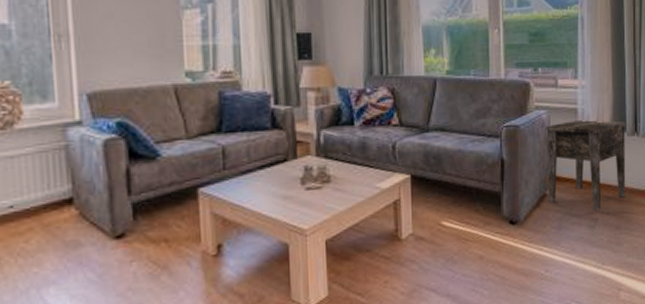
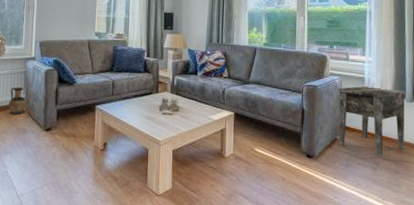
ceramic jug: none [42,172,77,218] -> present [9,86,27,114]

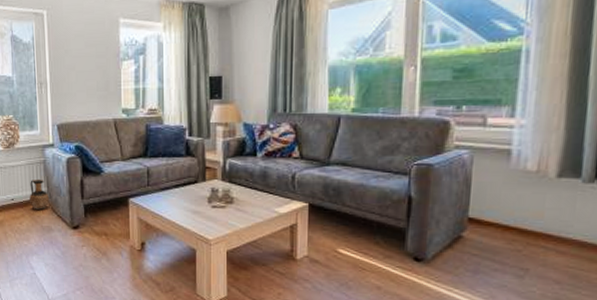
side table: present [337,86,406,157] -> none [463,162,583,261]

